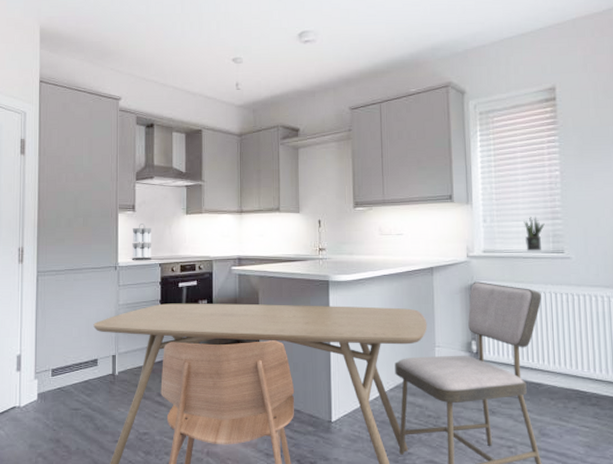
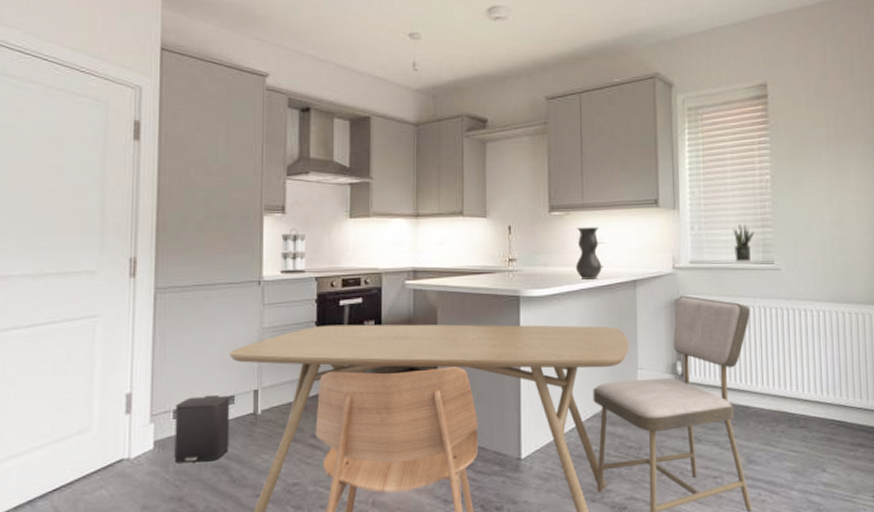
pedal bin: none [53,358,94,412] -> present [174,394,230,463]
vase: none [377,220,402,267] -> present [575,227,602,280]

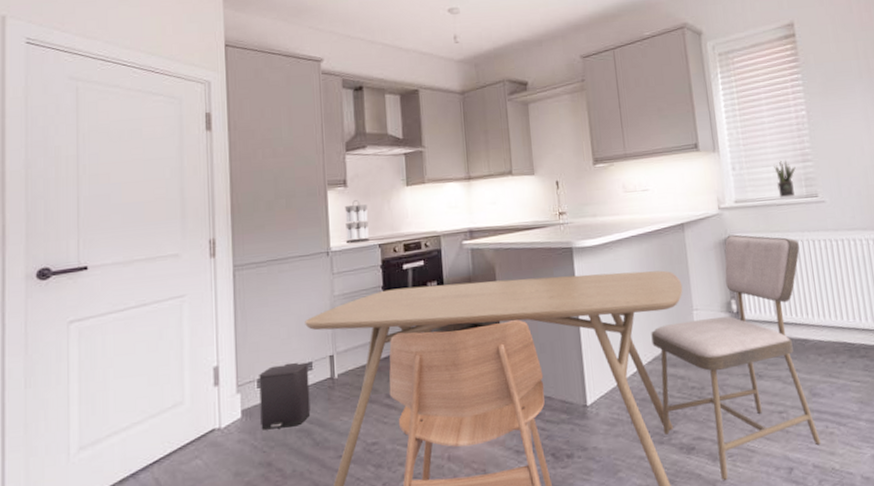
vase: present [575,227,602,280] -> none [622,175,650,227]

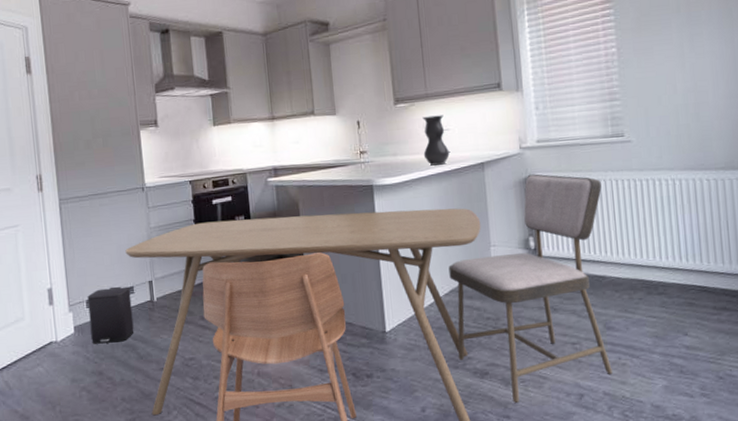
spice rack: present [344,199,369,244] -> none [156,138,180,180]
vase: none [622,175,650,227] -> present [422,115,450,166]
potted plant: present [773,159,796,198] -> none [579,98,602,138]

